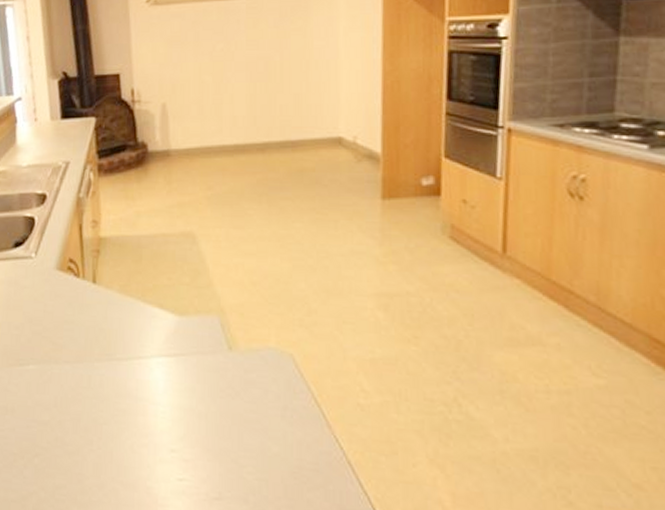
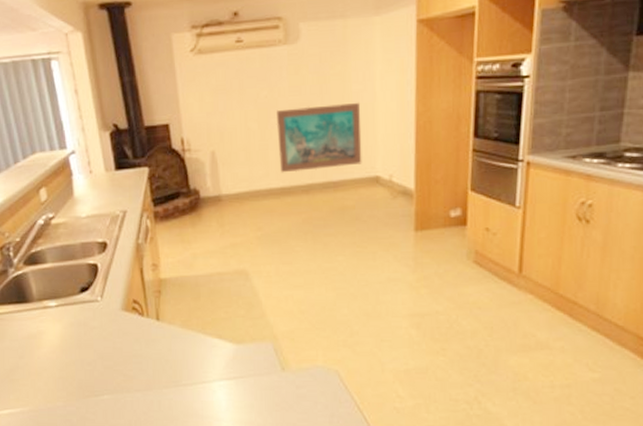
wall art: none [233,58,324,129] -> present [277,102,362,173]

